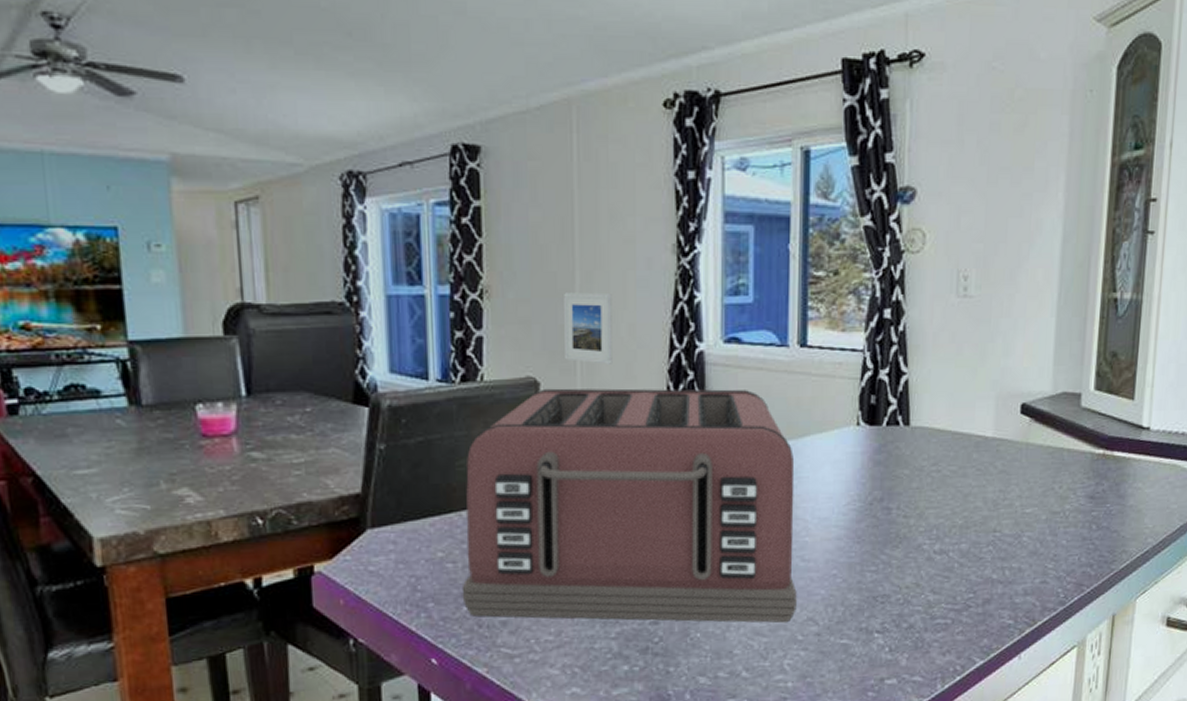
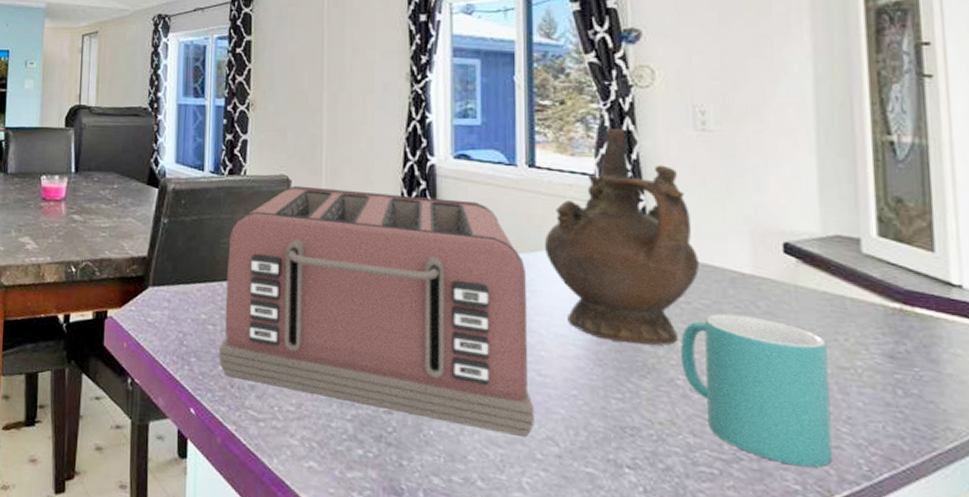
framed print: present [564,292,613,364] -> none [313,108,354,170]
ceremonial vessel: none [812,299,950,518] -> present [544,128,699,346]
mug: none [929,476,1045,604] -> present [681,313,833,468]

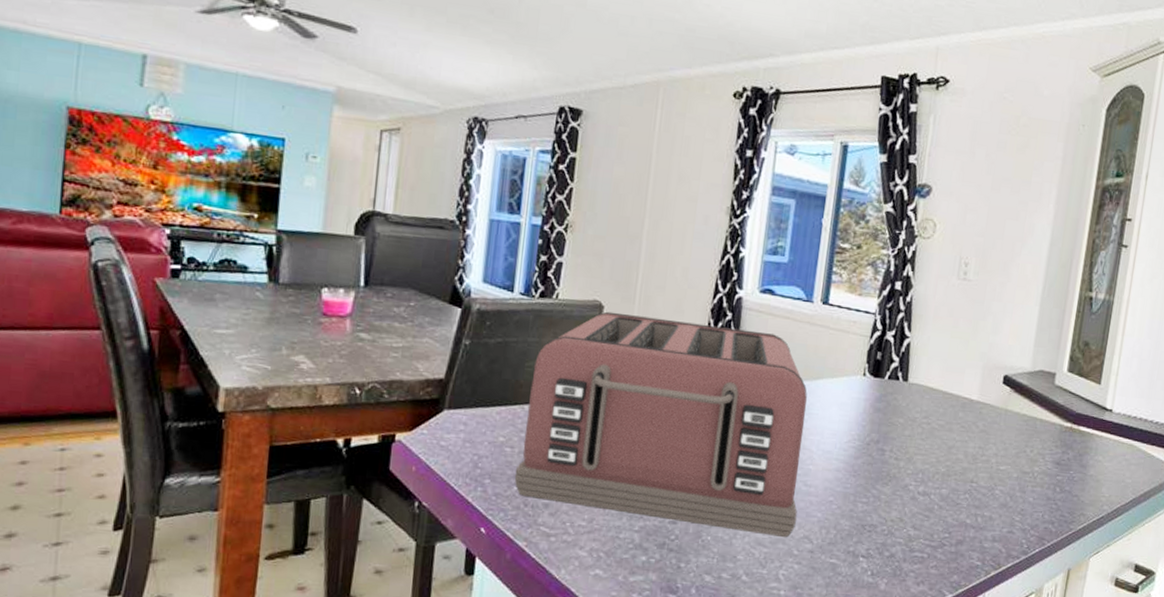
ceremonial vessel: present [544,128,699,346] -> none [825,273,943,459]
mug: present [681,313,833,468] -> none [915,432,1018,548]

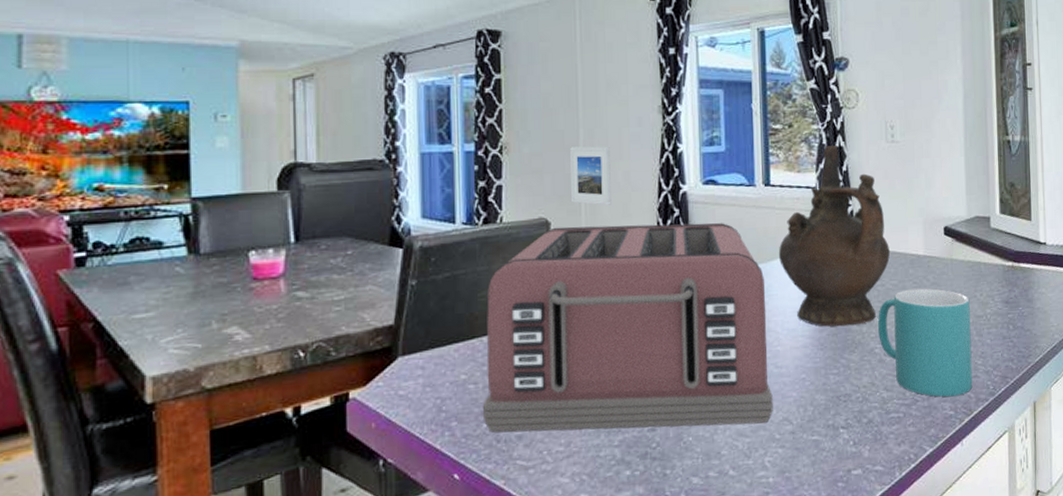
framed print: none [627,235,673,299] -> present [570,146,612,206]
ceremonial vessel: none [825,273,943,459] -> present [778,146,890,327]
mug: none [915,432,1018,548] -> present [878,288,973,397]

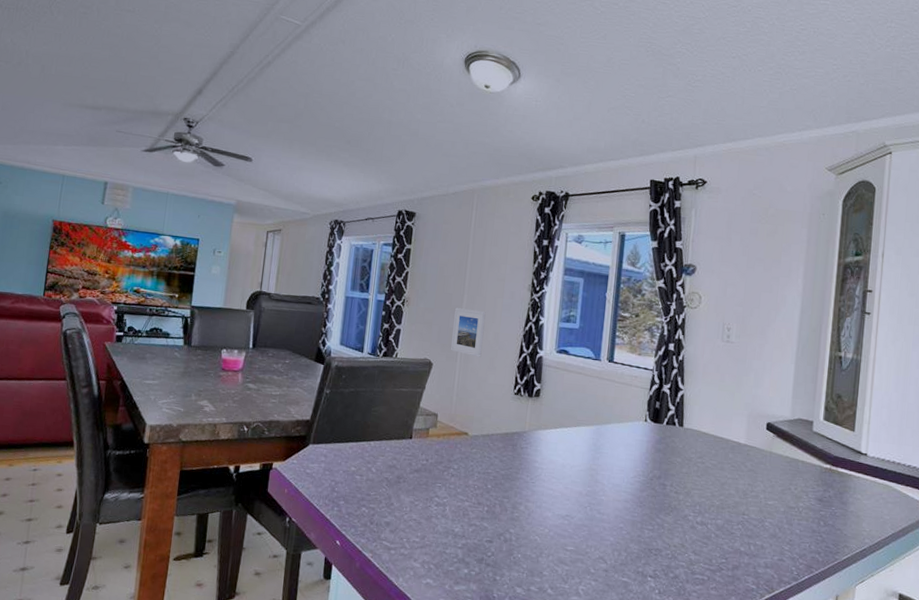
toaster: present [482,223,773,433] -> none [363,367,598,558]
ceremonial vessel: present [778,146,890,327] -> none [612,337,713,492]
mug: present [878,288,973,397] -> none [693,470,784,574]

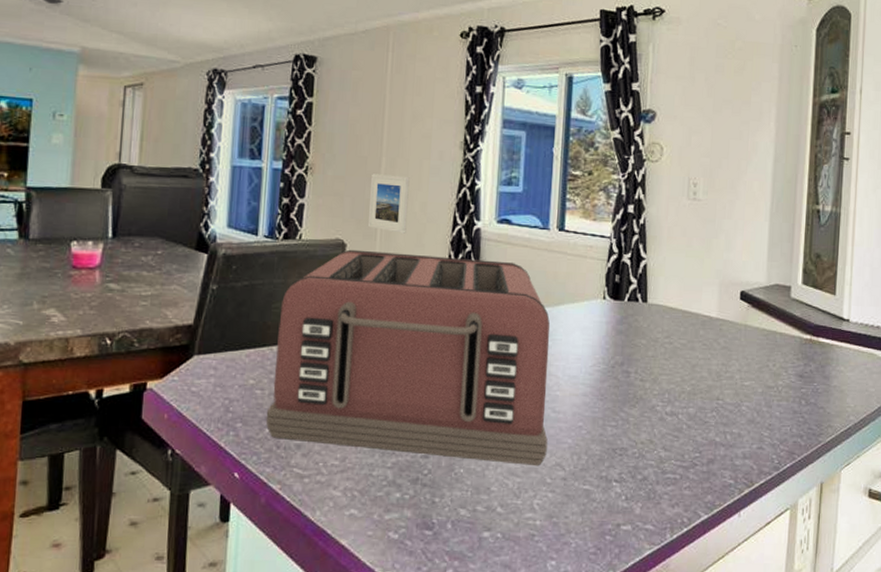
toaster: none [363,367,598,558] -> present [265,249,550,466]

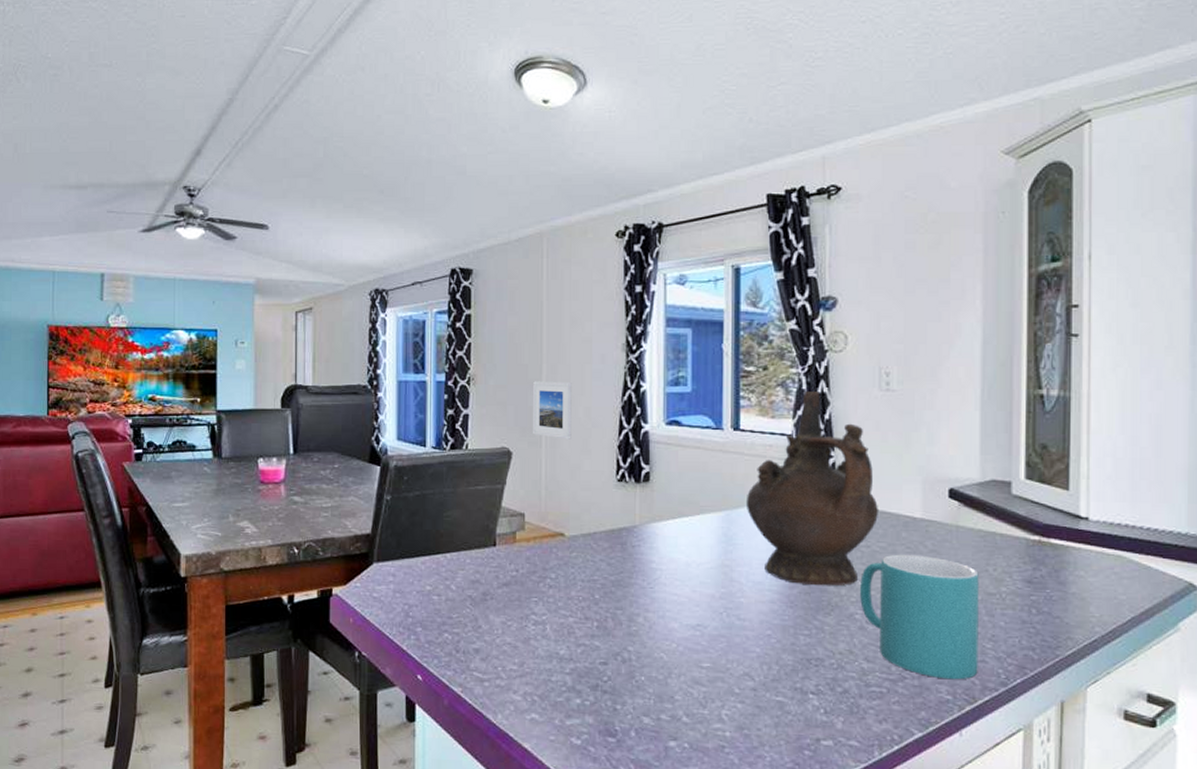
toaster: present [265,249,550,466] -> none [444,457,733,676]
ceremonial vessel: none [566,197,681,380] -> present [745,391,878,586]
mug: none [661,350,761,466] -> present [860,554,979,680]

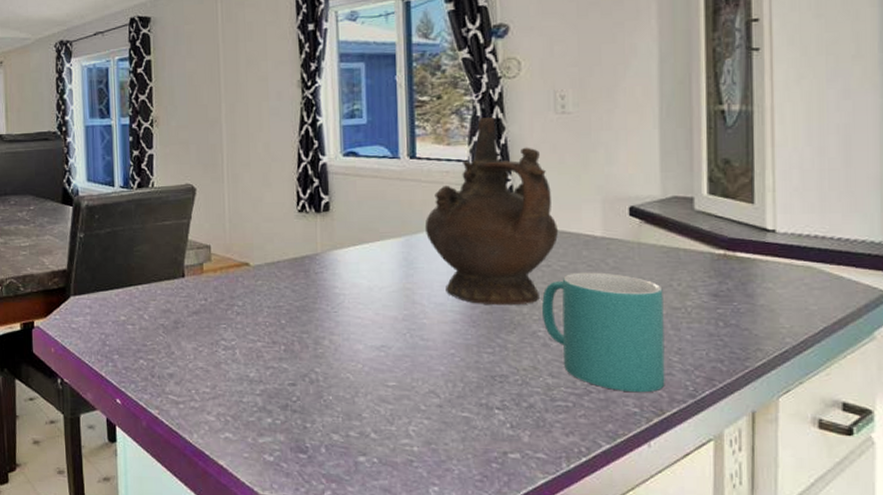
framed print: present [533,381,572,439] -> none [213,119,252,174]

